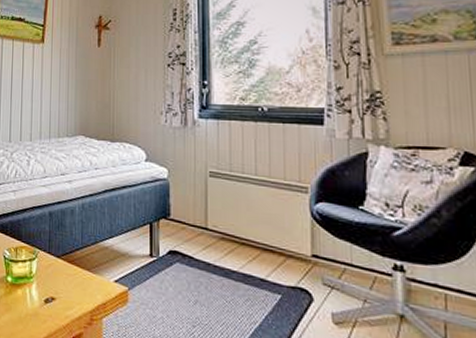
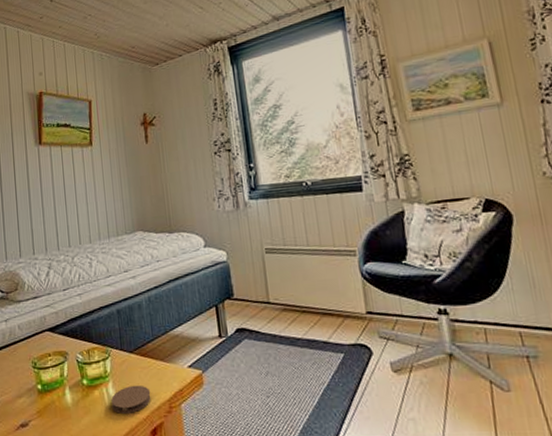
coaster: none [33,290,73,319] -> present [111,385,151,414]

